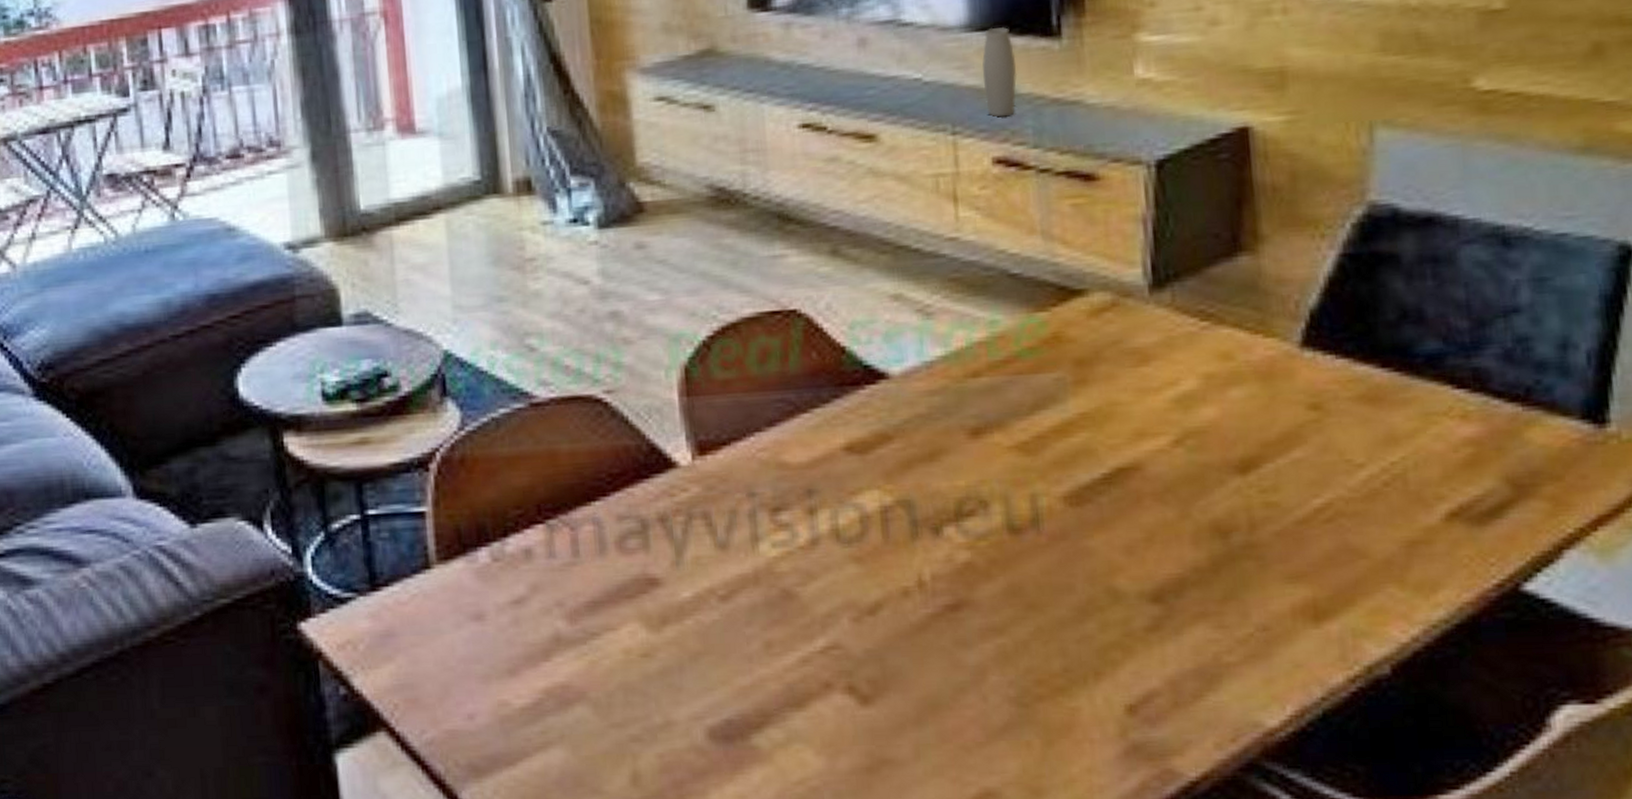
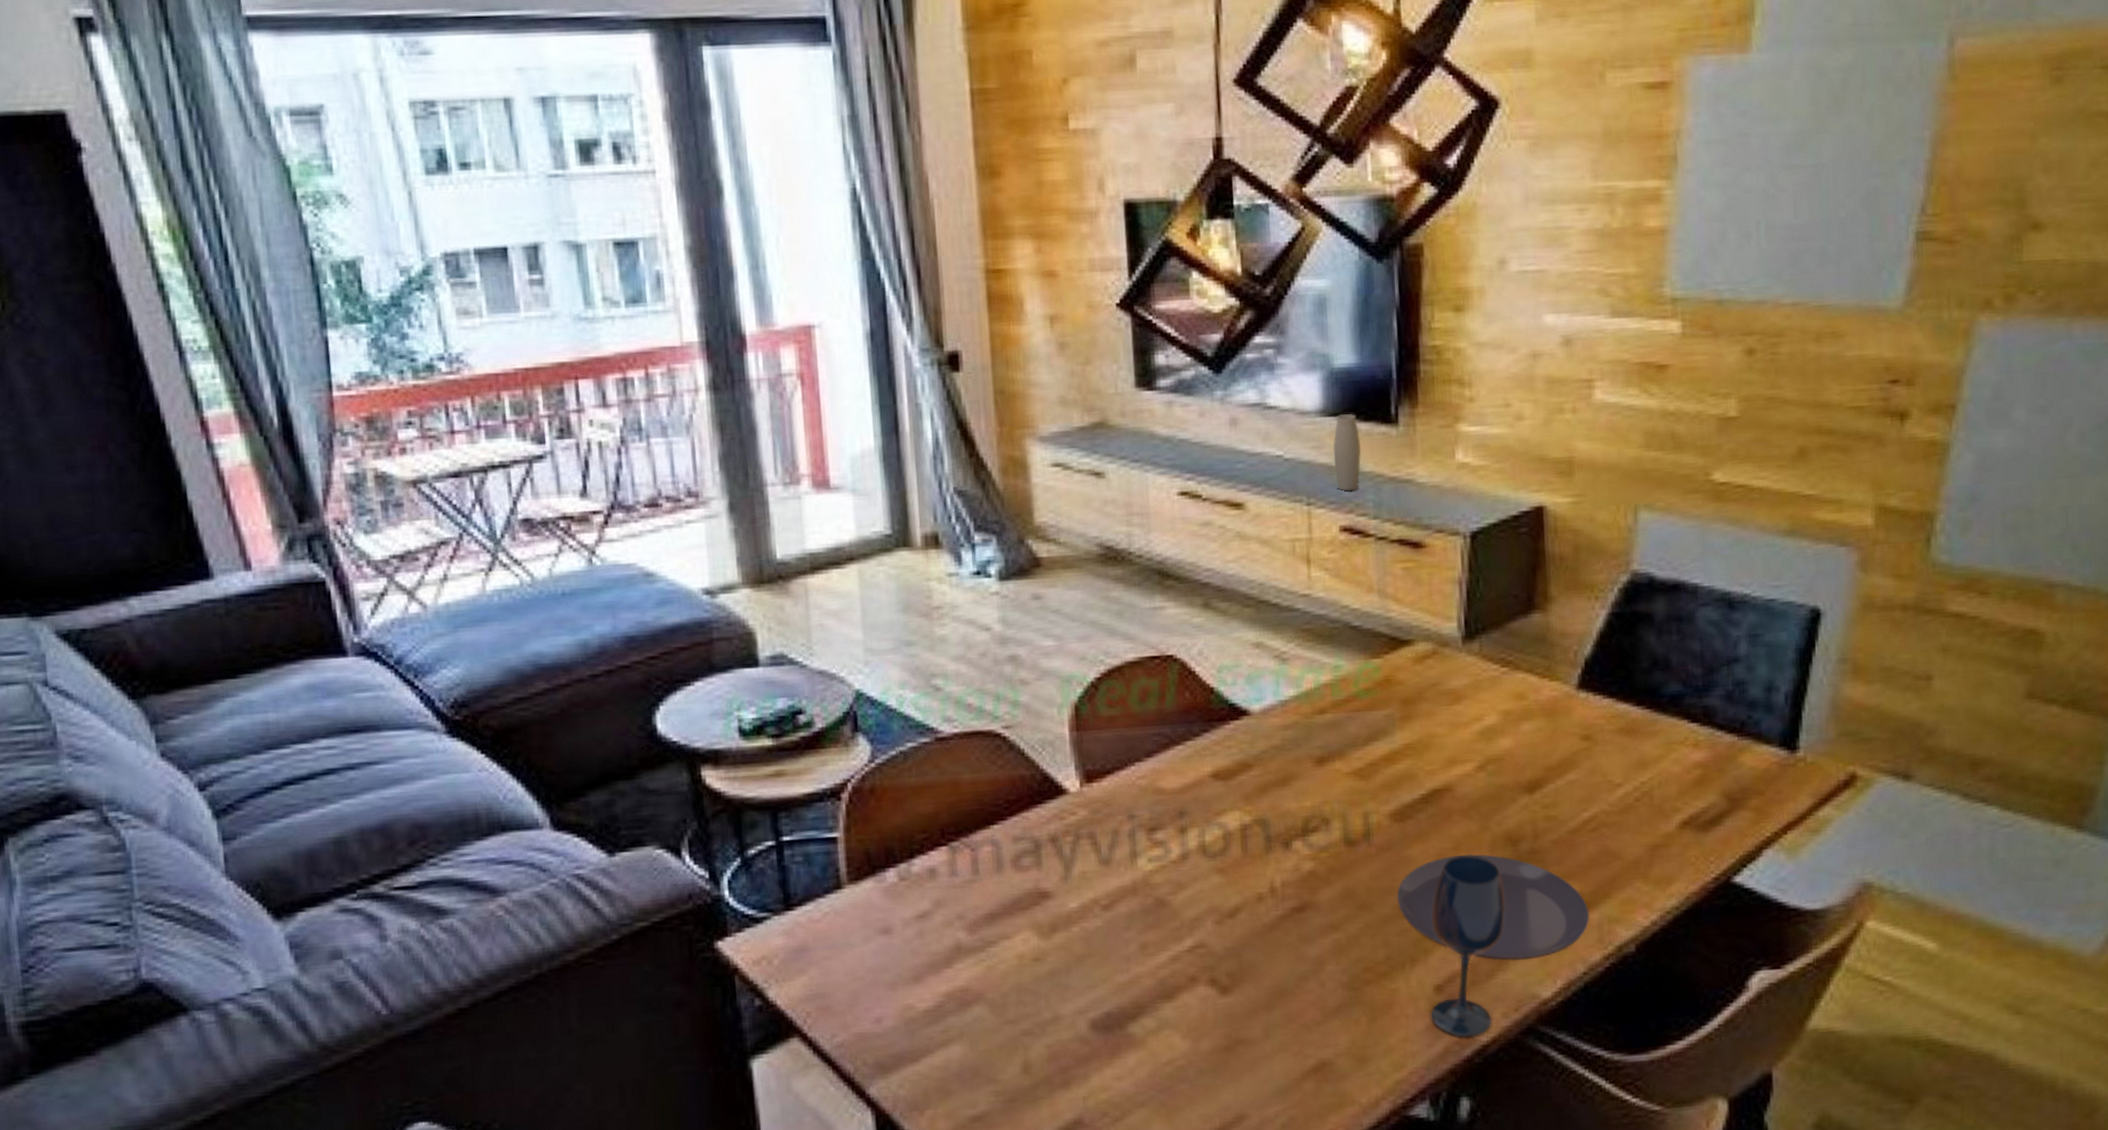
plate: none [1075,546,1327,679] -> present [1397,854,1590,961]
wineglass: none [1120,548,1215,771] -> present [1430,855,1505,1038]

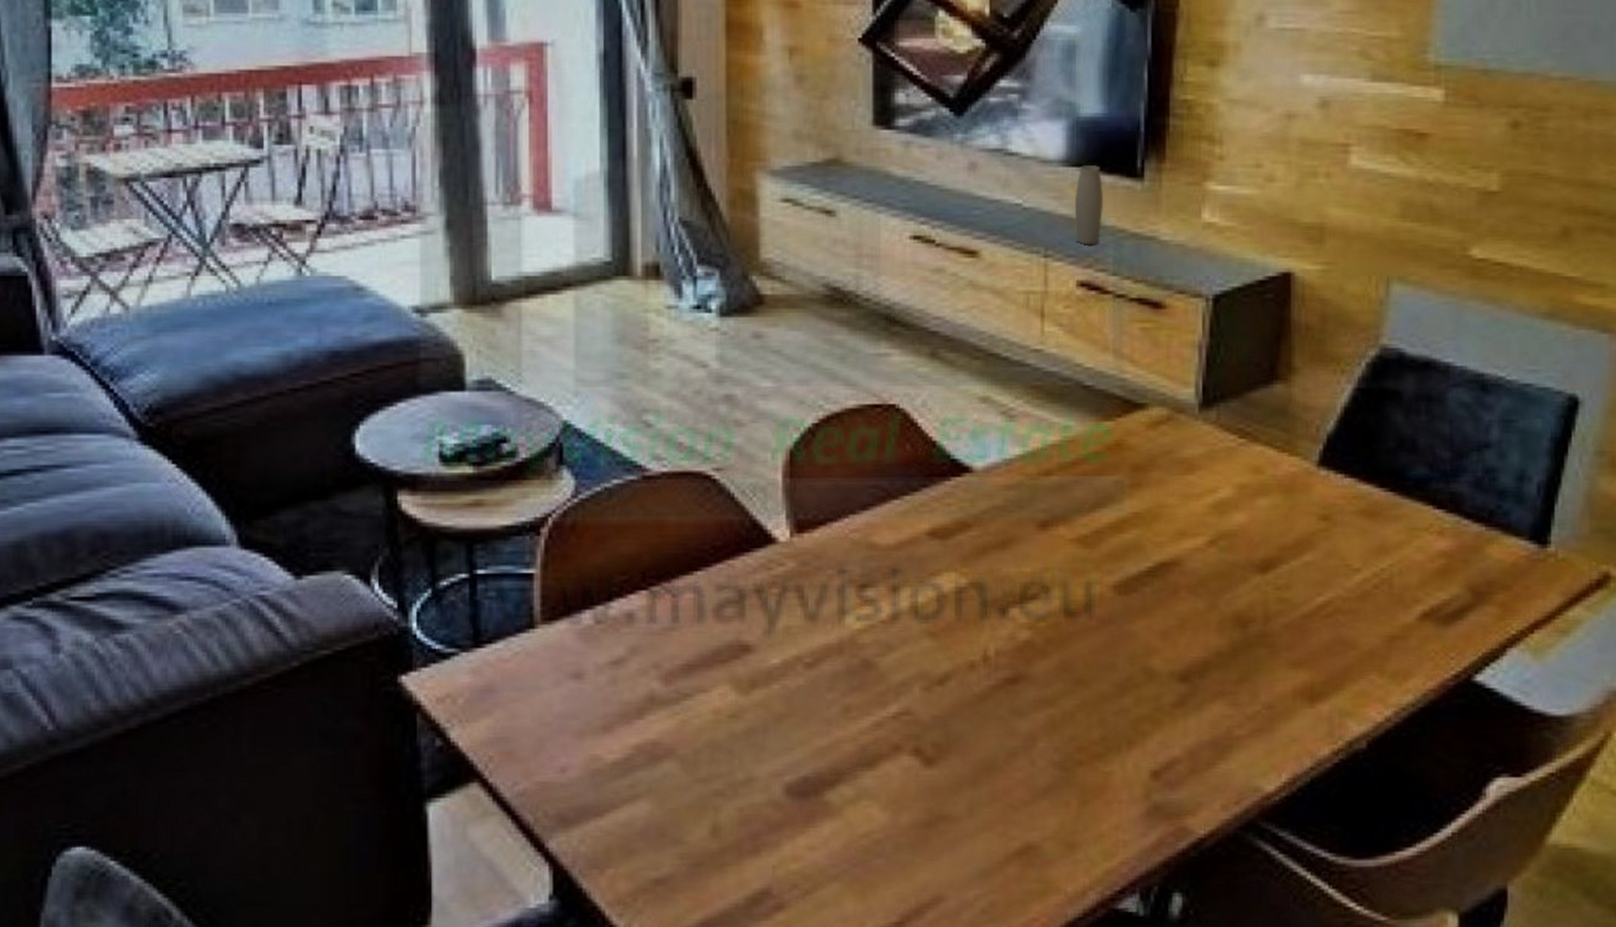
plate: present [1397,854,1590,961] -> none [1116,633,1320,750]
wineglass: present [1430,855,1505,1038] -> none [1145,634,1231,829]

